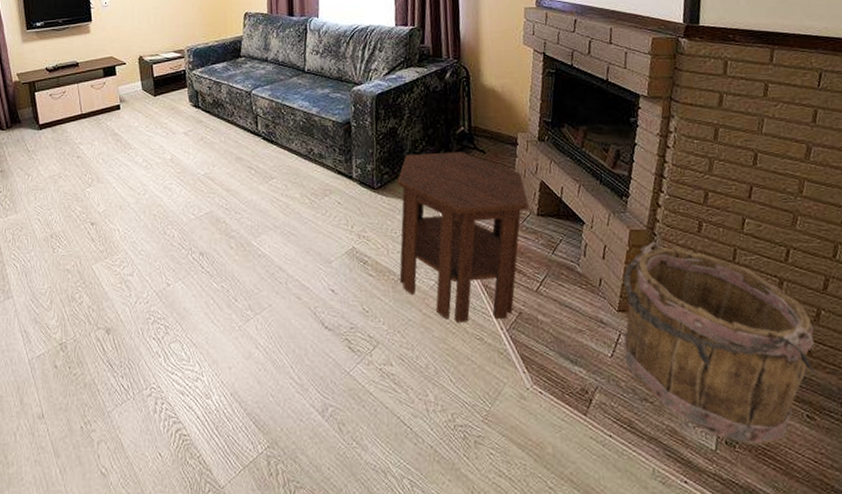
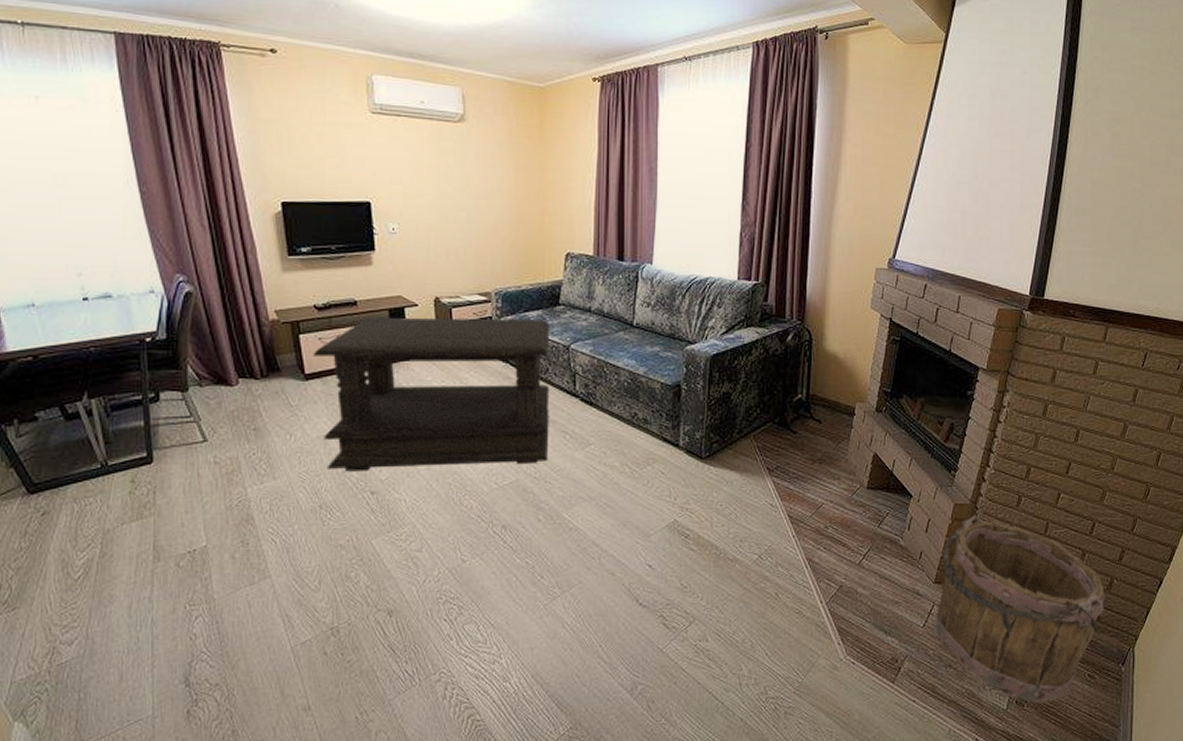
coffee table: none [45,70,237,206] -> present [313,318,550,472]
side table: present [397,151,529,322] -> none [722,420,860,597]

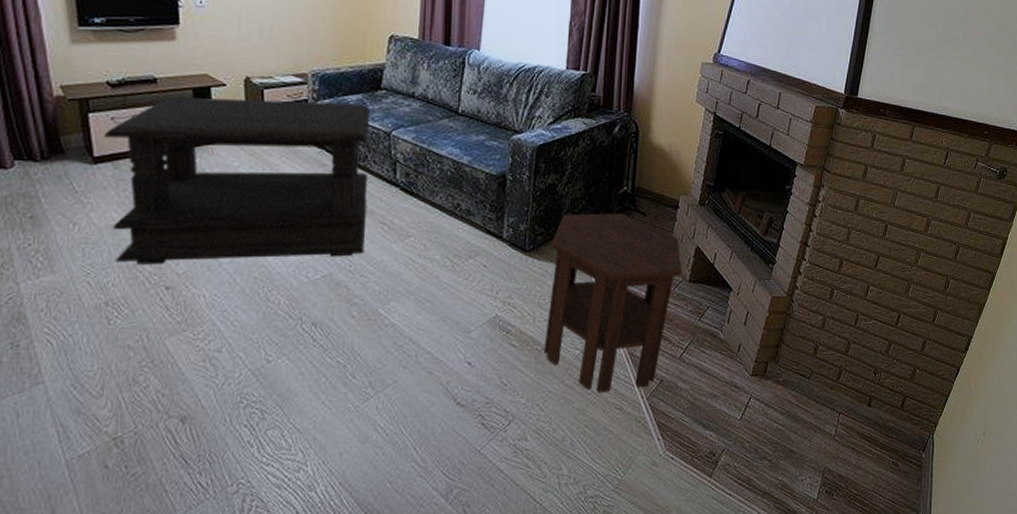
side table: none [722,420,860,597] -> present [543,213,682,392]
bucket: present [935,514,1105,704] -> none [752,307,909,493]

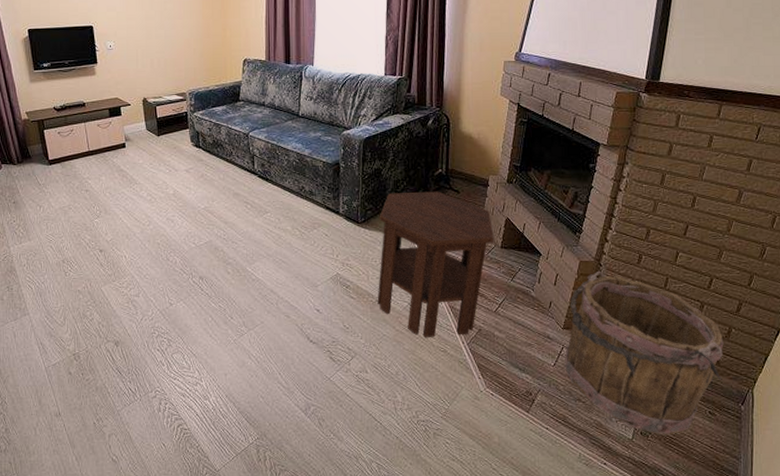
coffee table: present [104,97,371,265] -> none [54,113,234,235]
bucket: none [752,307,909,493] -> present [565,270,724,436]

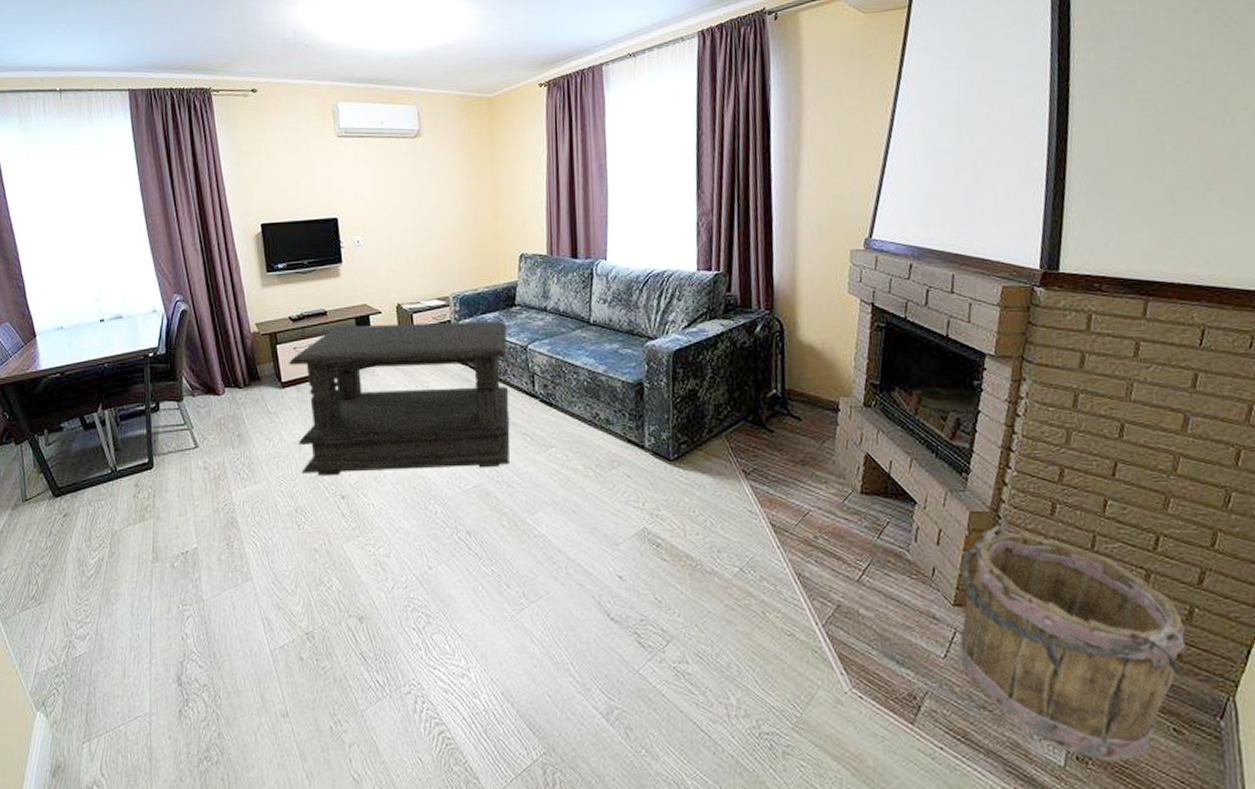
coffee table: none [54,113,234,235] -> present [289,321,510,476]
side table: present [377,191,494,337] -> none [696,418,851,615]

